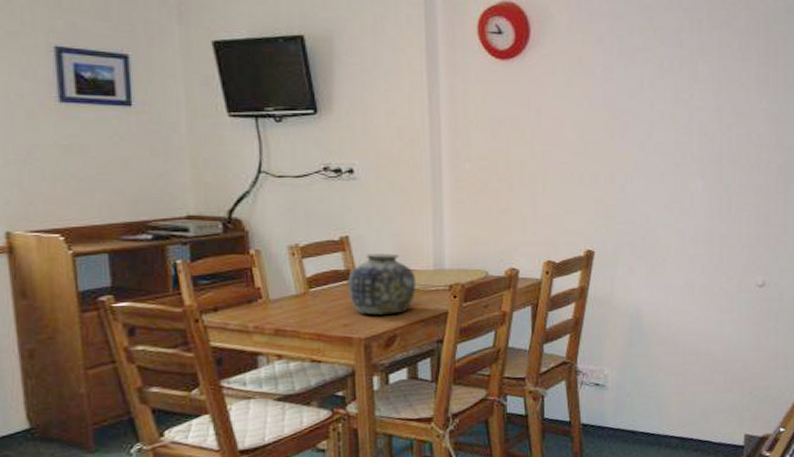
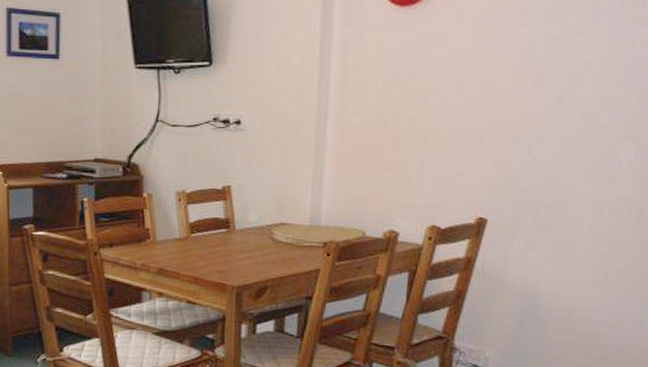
vase: present [348,253,417,315] -> none [226,204,291,266]

